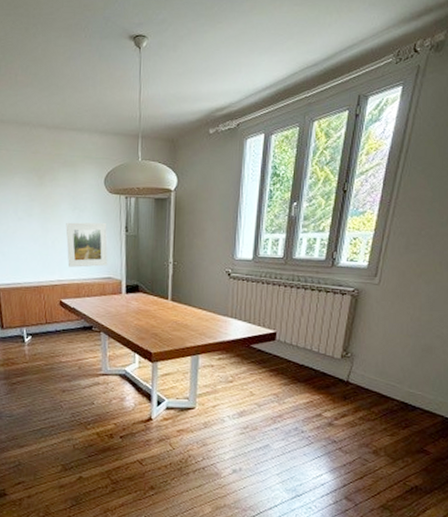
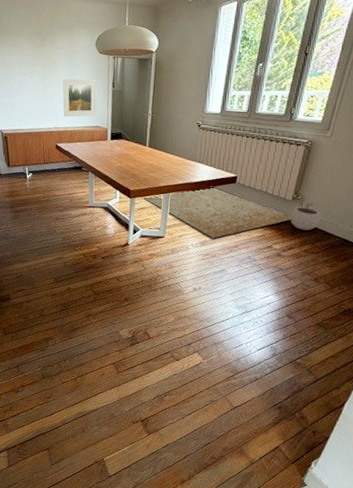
rug: none [166,345,342,407] -> present [142,186,292,238]
plant pot: none [341,361,374,394] -> present [290,203,320,231]

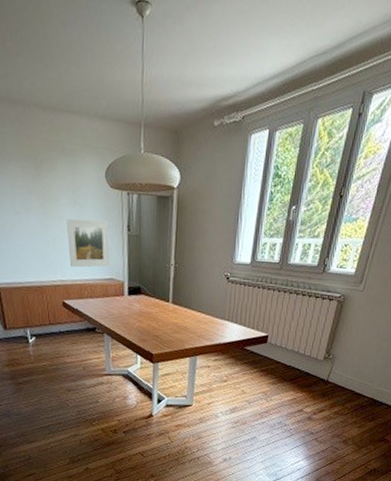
rug: present [142,186,292,238] -> none [166,347,323,404]
plant pot: present [290,203,320,231] -> none [321,362,351,392]

